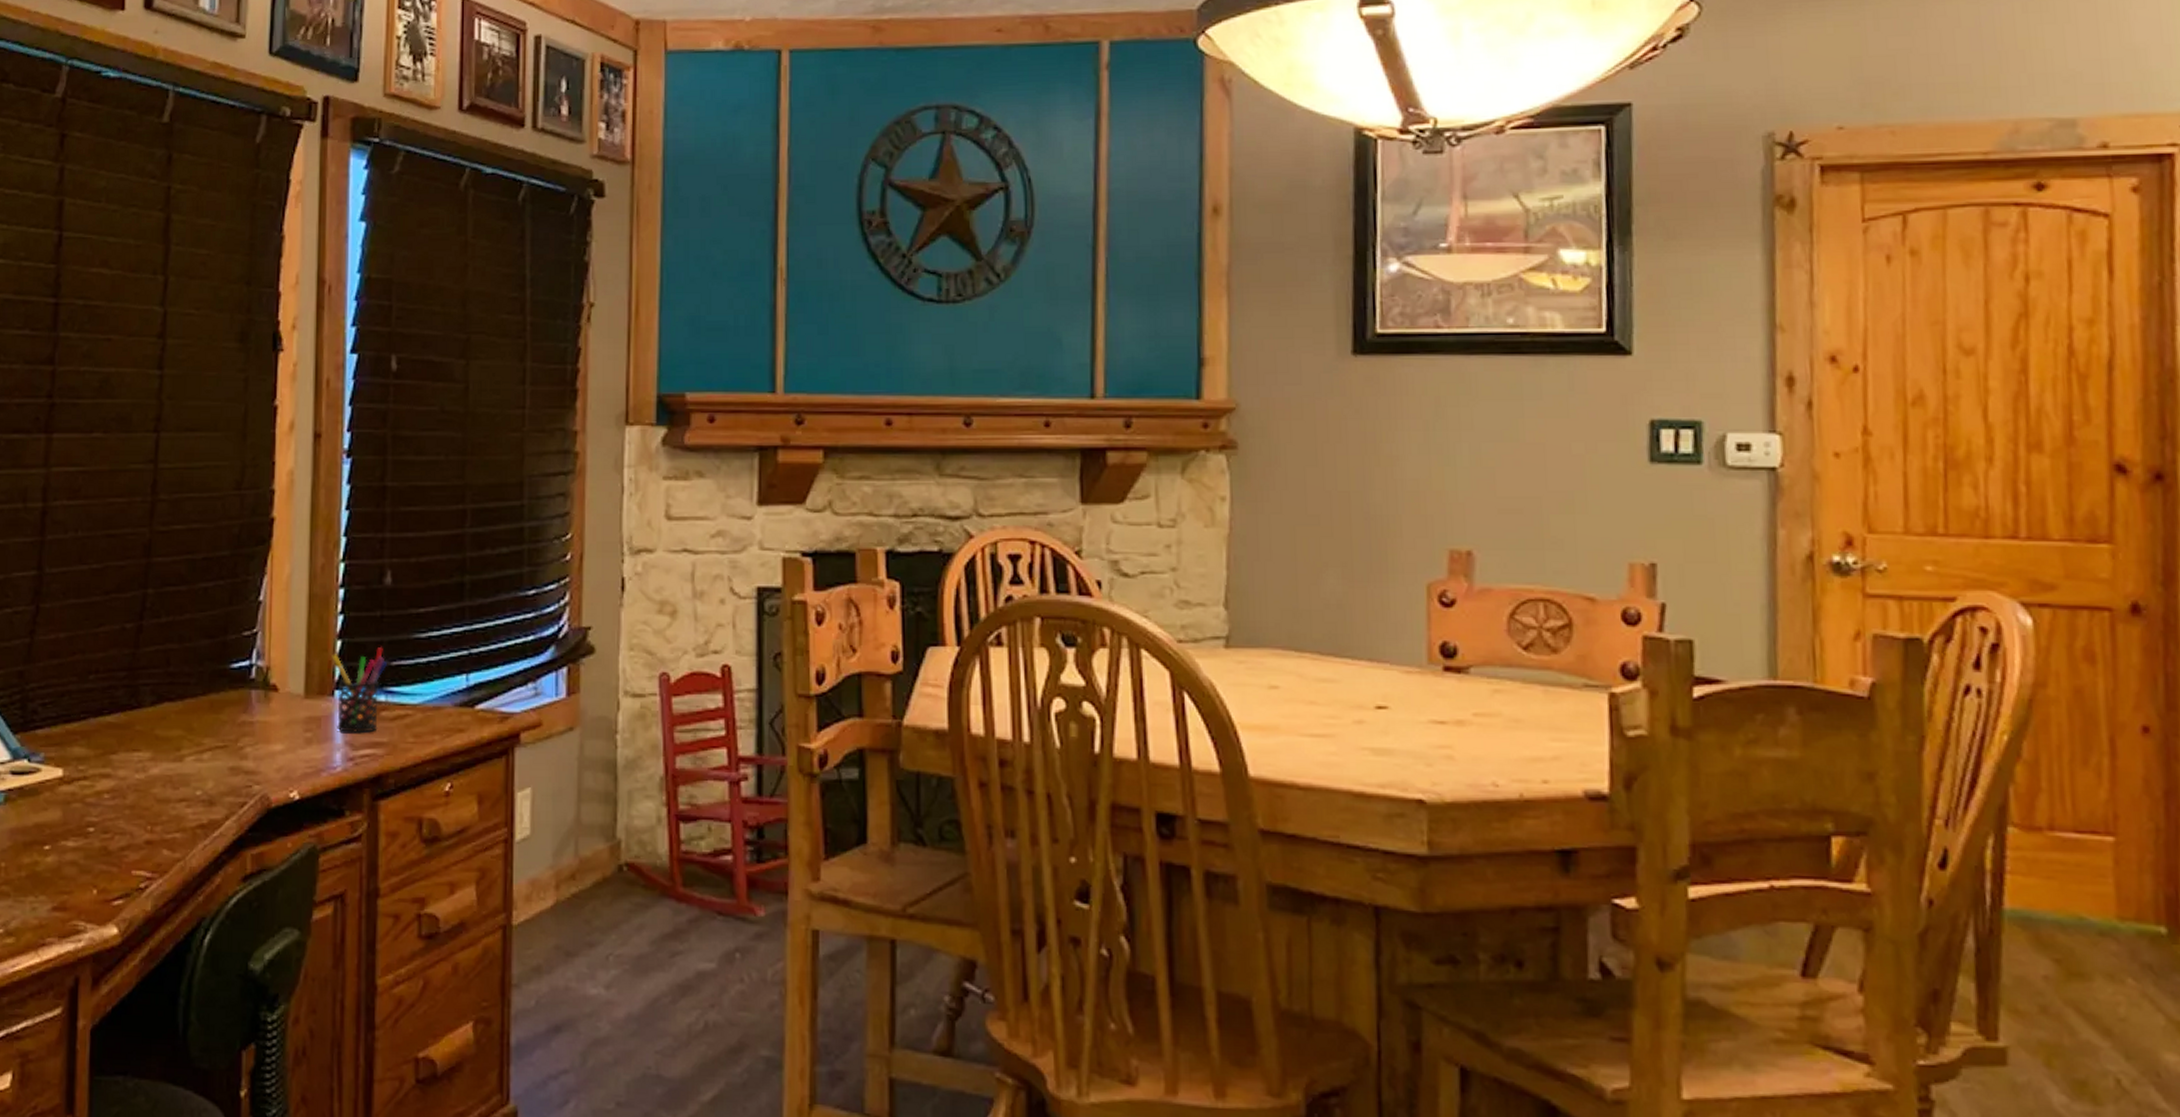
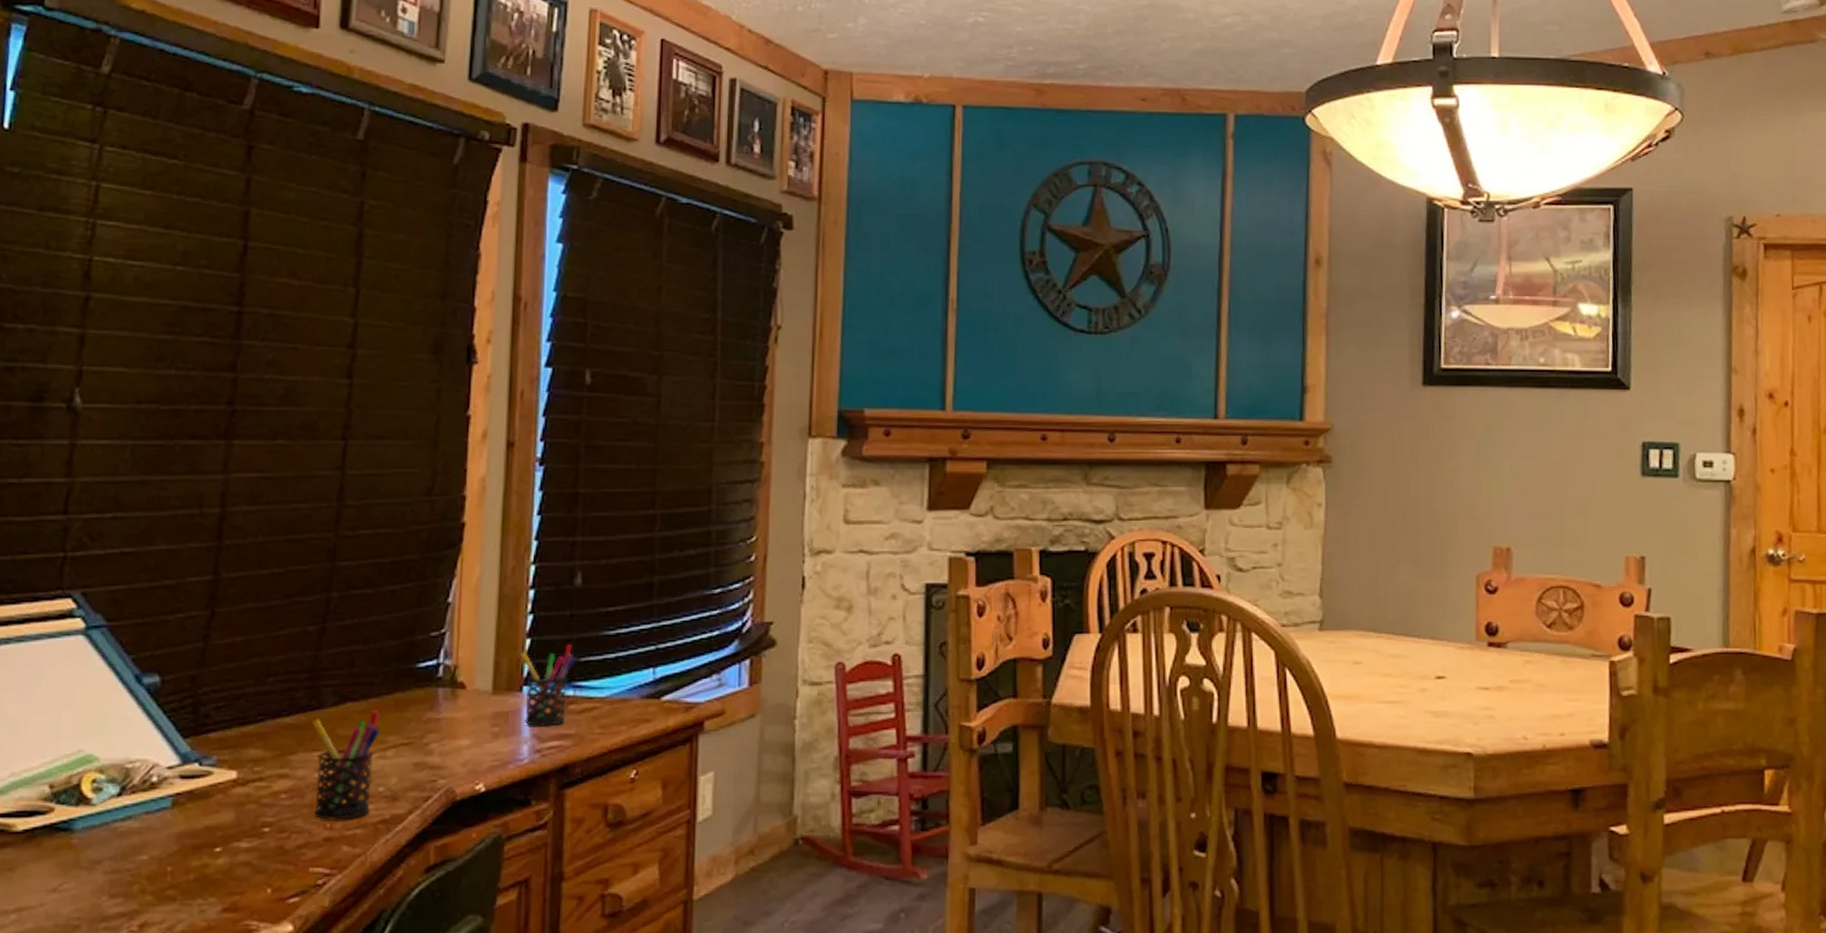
pen holder: none [132,710,197,823] -> present [312,709,381,820]

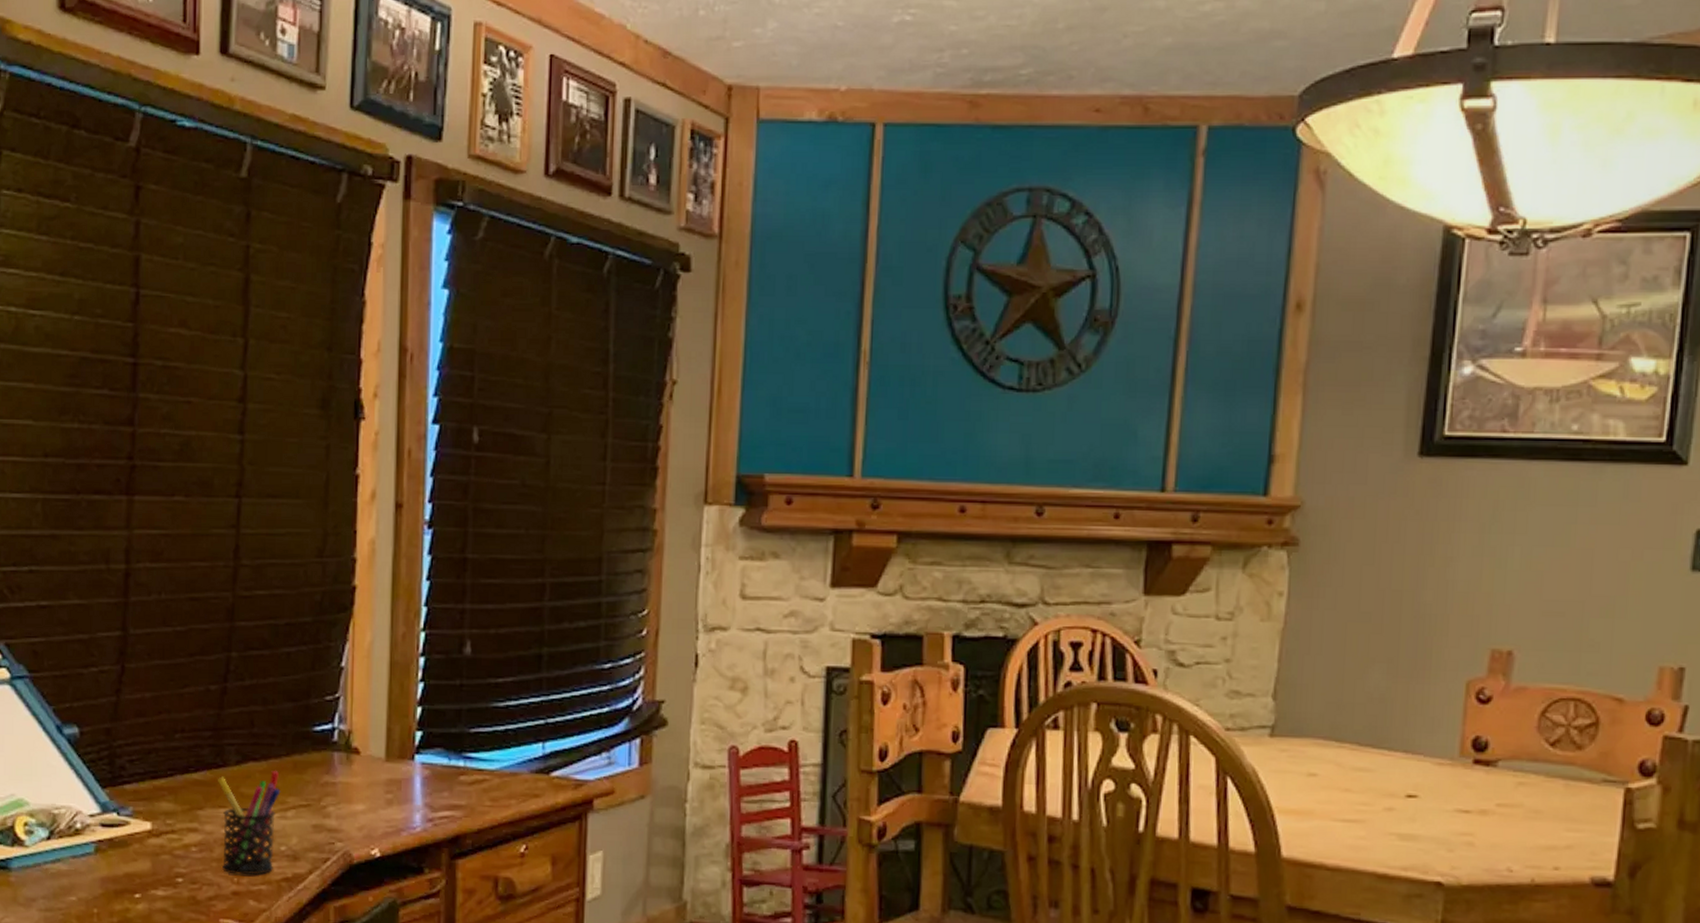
pen holder: present [521,643,576,726] -> none [412,713,466,796]

